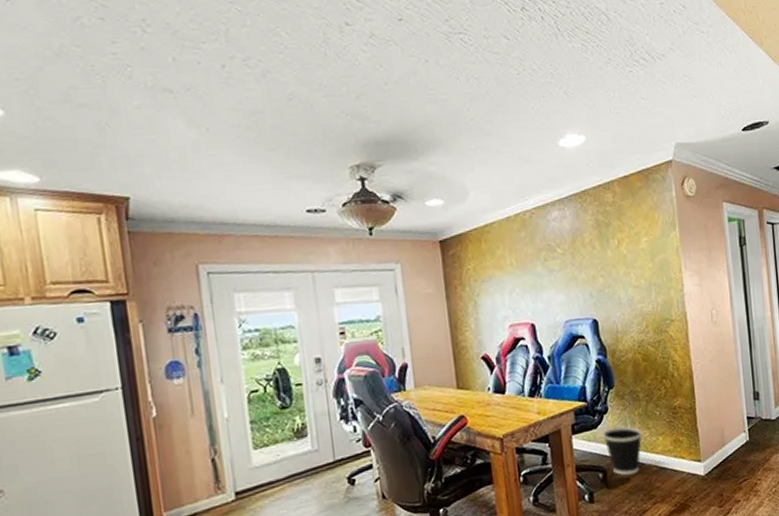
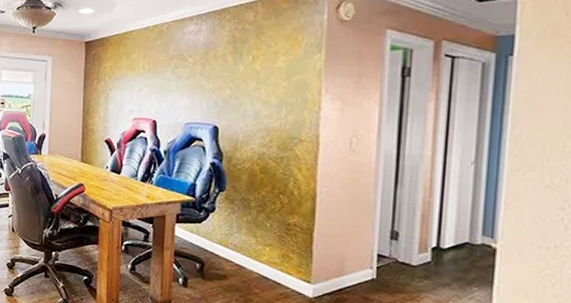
wastebasket: present [603,426,642,476] -> none [206,226,248,274]

